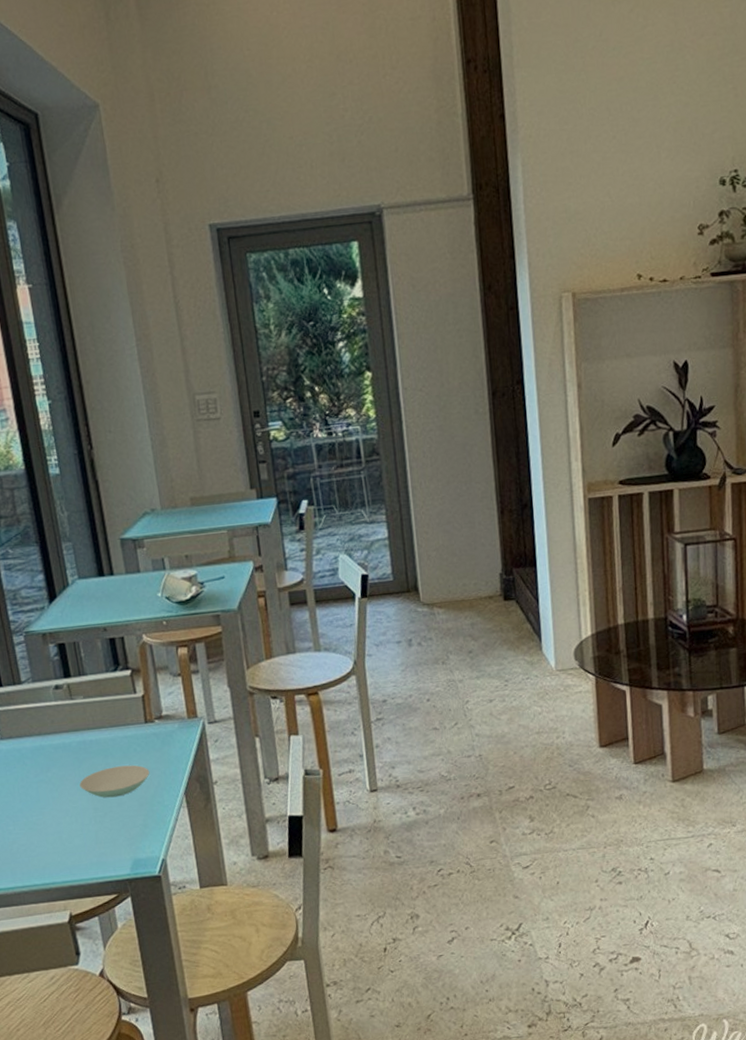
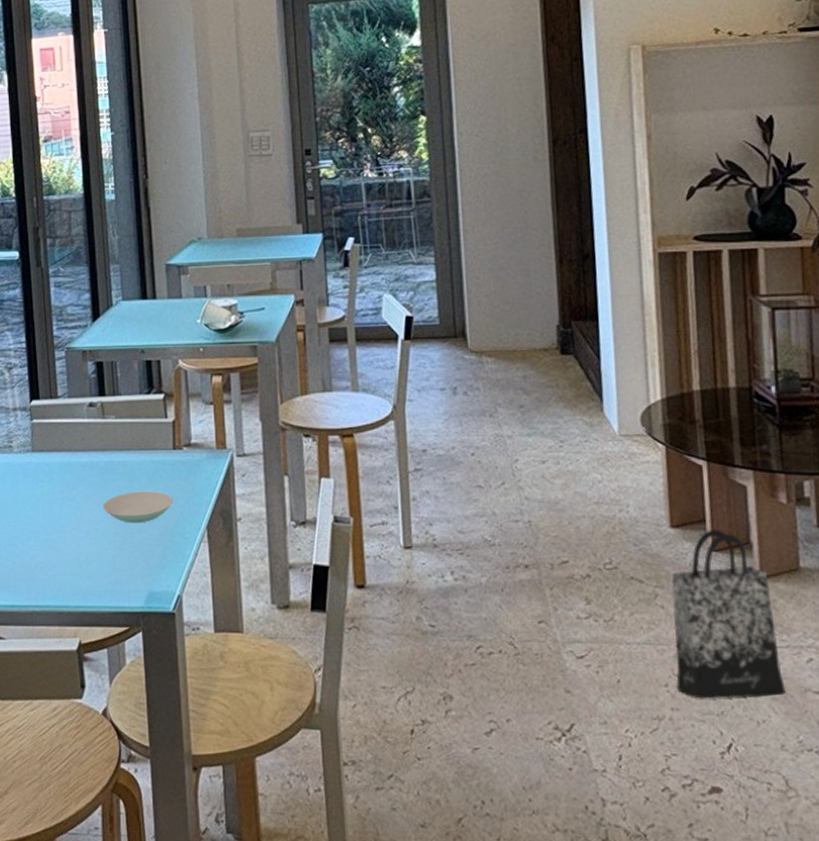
shopping bag: none [600,745,692,888] -> present [671,530,787,699]

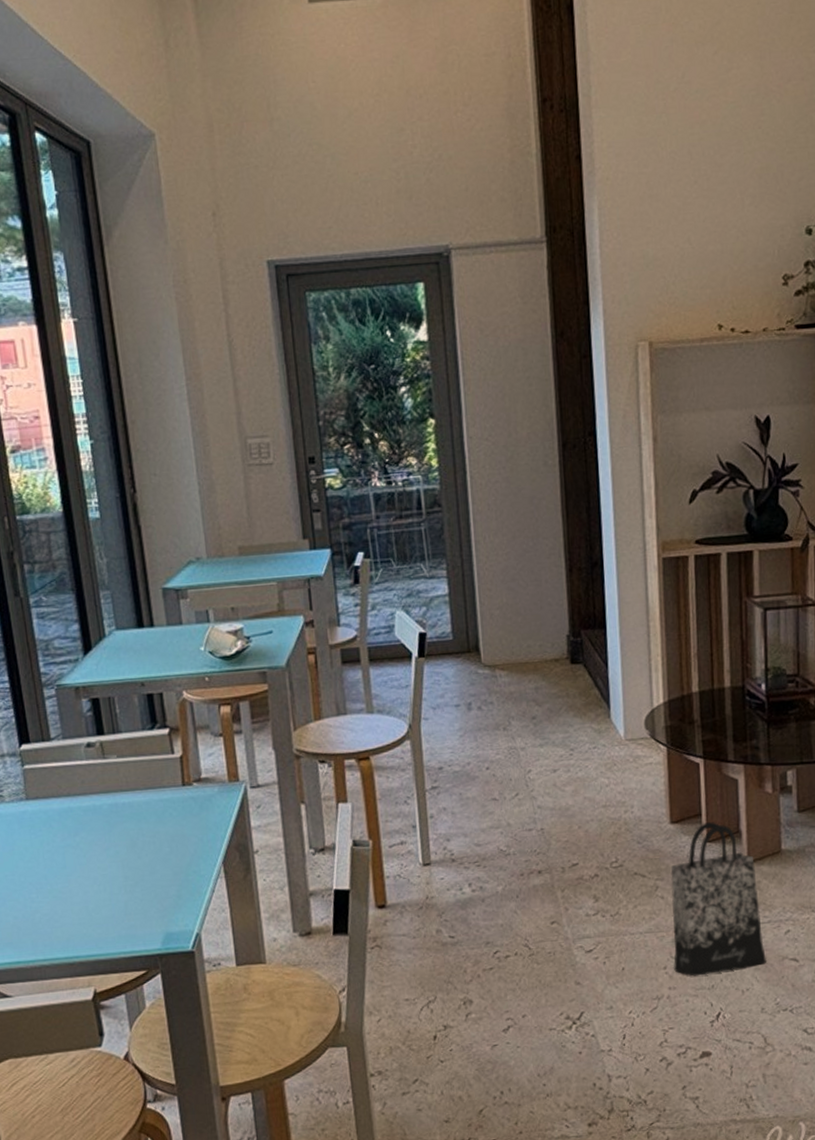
saucer: present [103,491,174,523] -> none [109,830,186,866]

